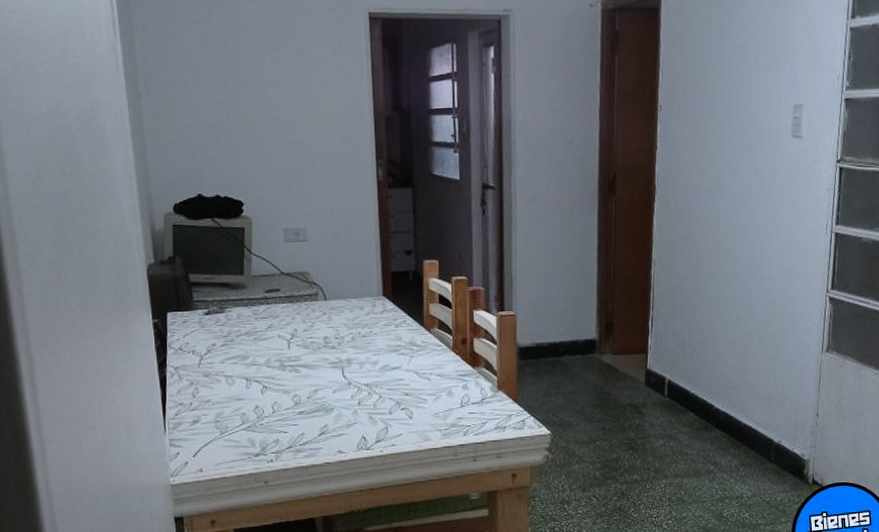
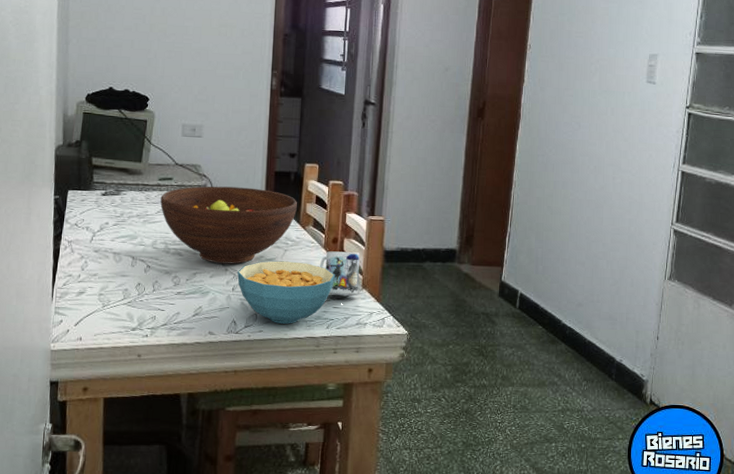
fruit bowl: none [269,292,419,378] -> present [160,186,297,264]
cereal bowl: none [362,368,467,435] -> present [237,261,335,324]
mug: none [450,352,495,400] -> present [320,251,360,296]

